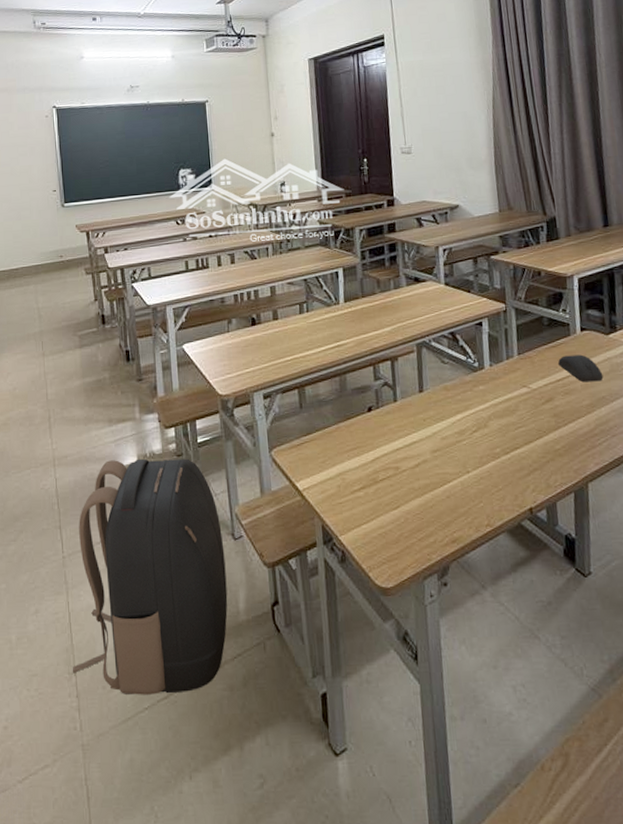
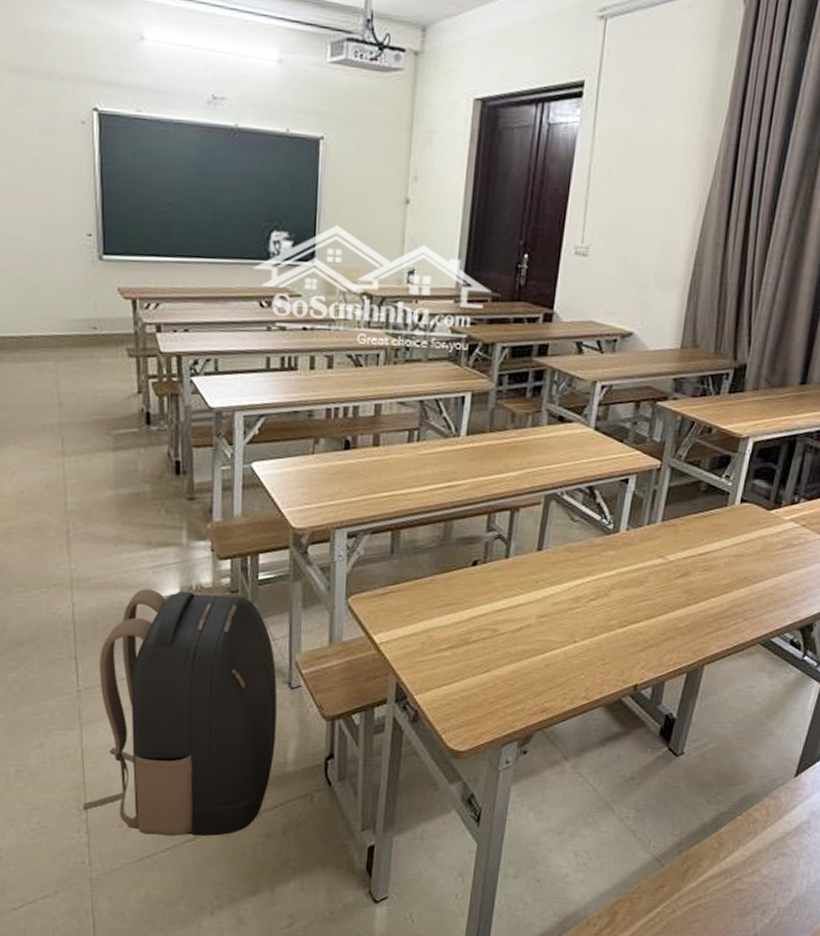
computer mouse: present [558,354,604,382] -> none [705,528,752,561]

